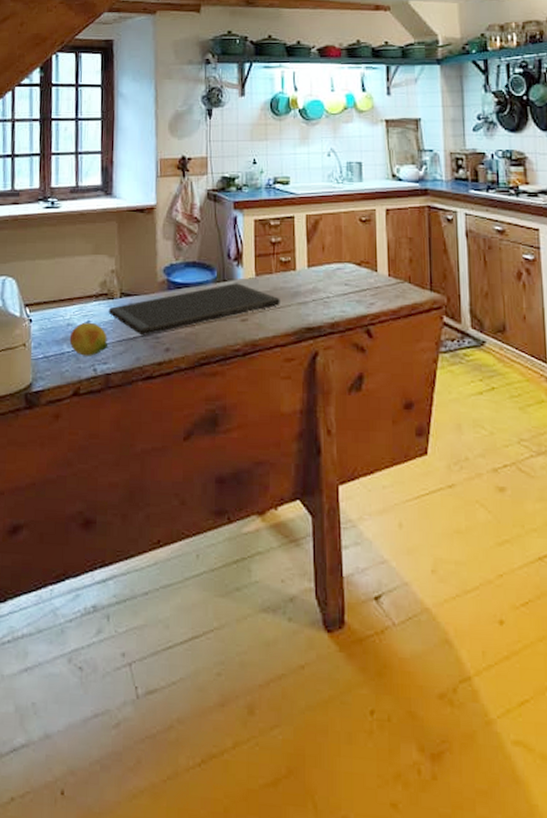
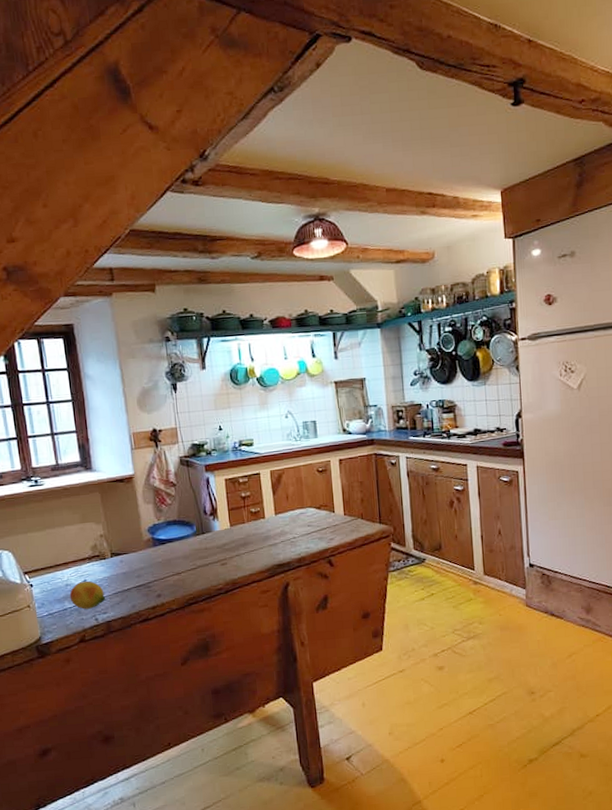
cutting board: present [108,283,280,336] -> none [102,534,254,587]

